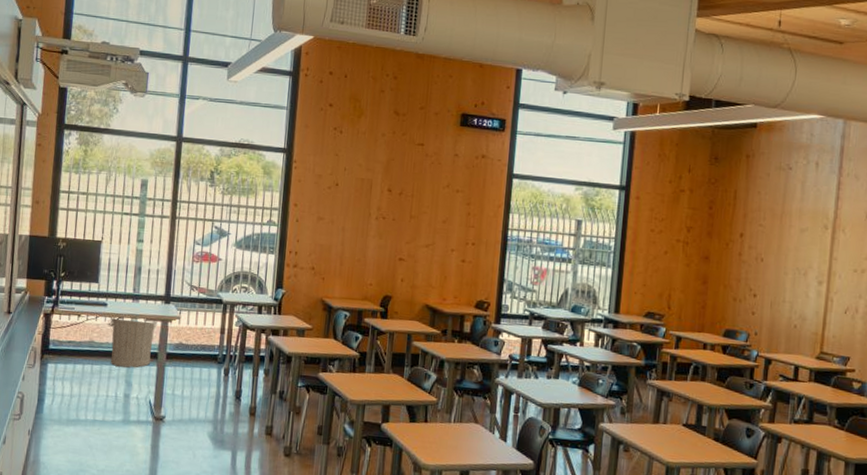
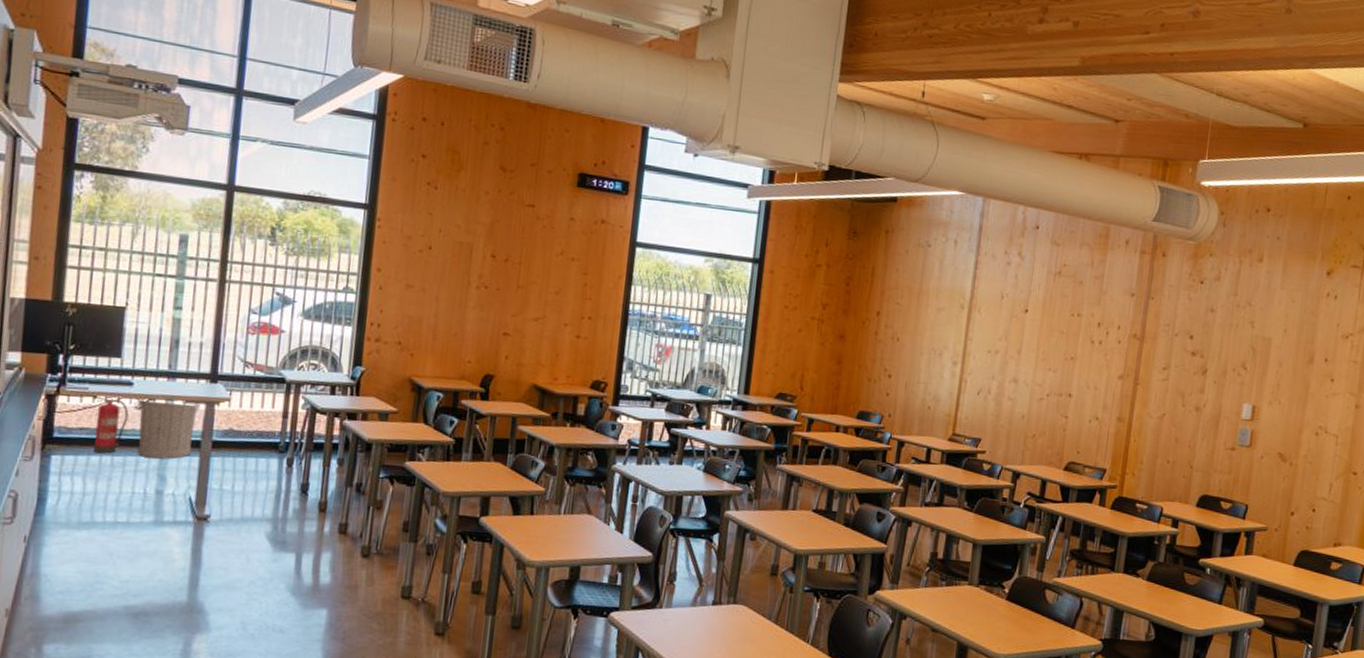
fire extinguisher: none [78,315,104,363] -> present [93,396,129,454]

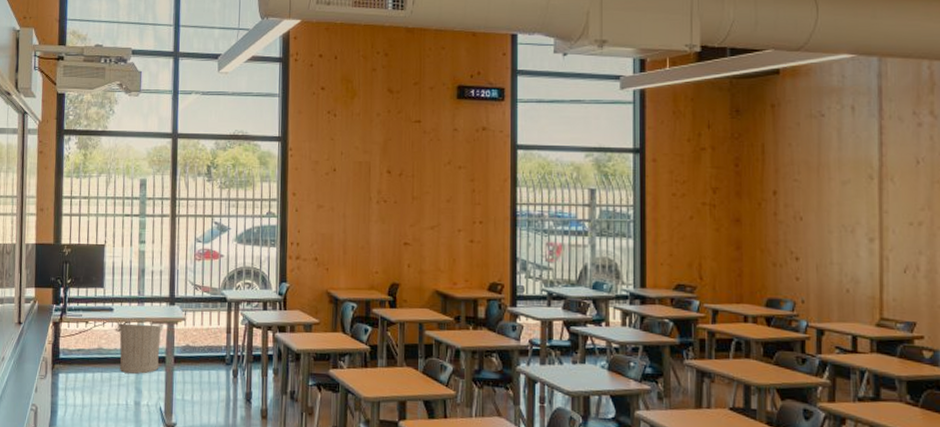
fire extinguisher: present [93,396,129,454] -> none [88,321,112,371]

